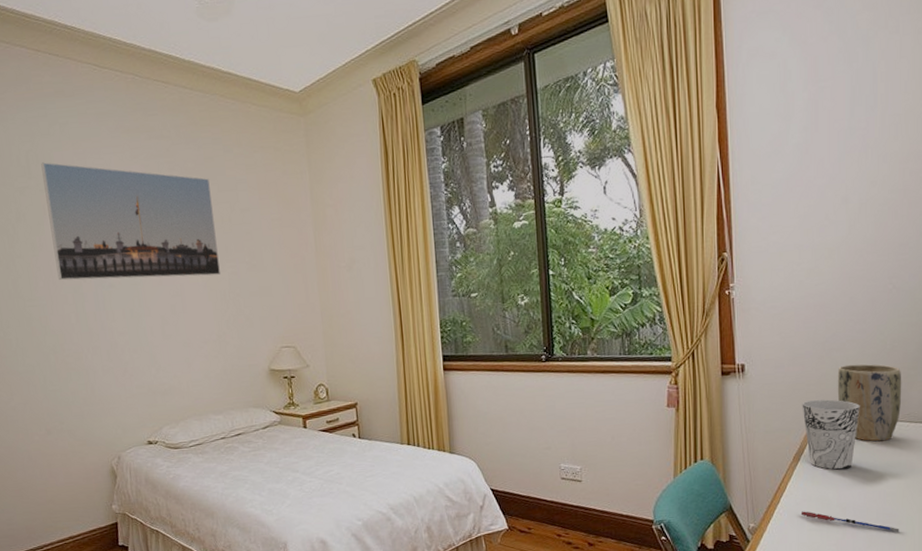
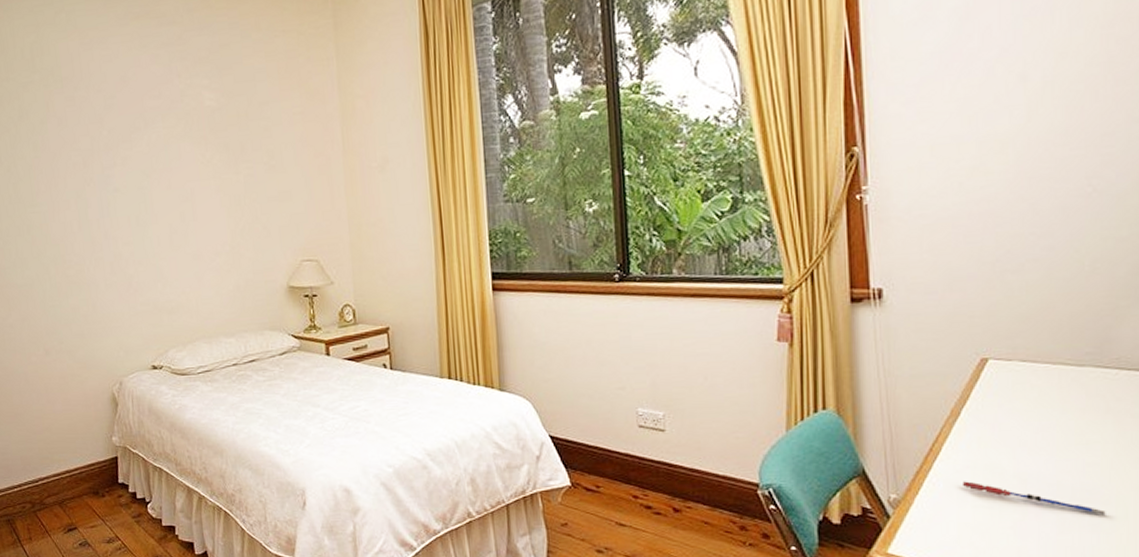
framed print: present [41,162,221,281] -> none [46,54,236,185]
cup: present [802,399,860,470] -> none [962,336,1046,429]
plant pot: present [837,364,902,442] -> none [1013,290,1108,394]

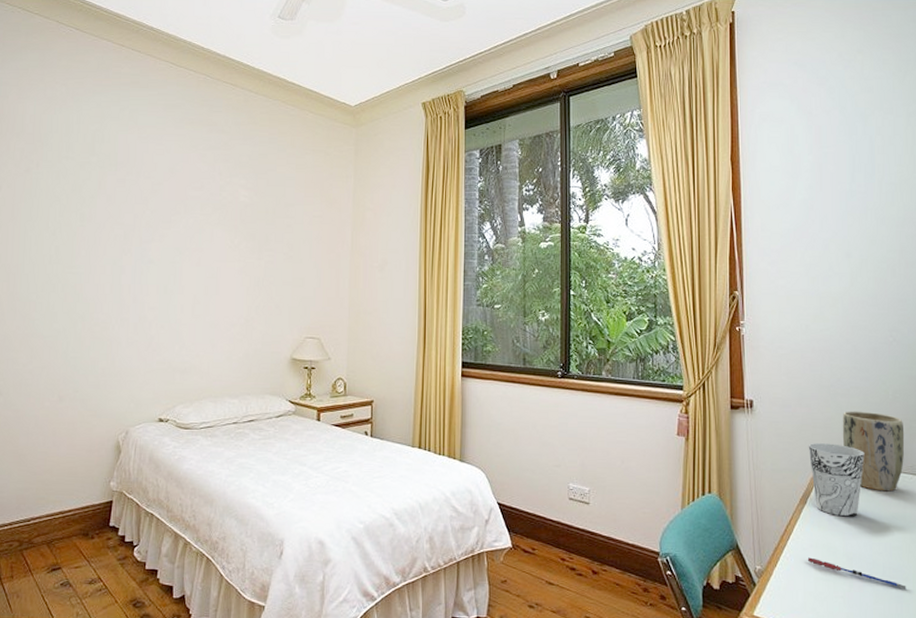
cup: none [962,336,1046,429] -> present [808,443,865,517]
plant pot: none [1013,290,1108,394] -> present [842,411,905,492]

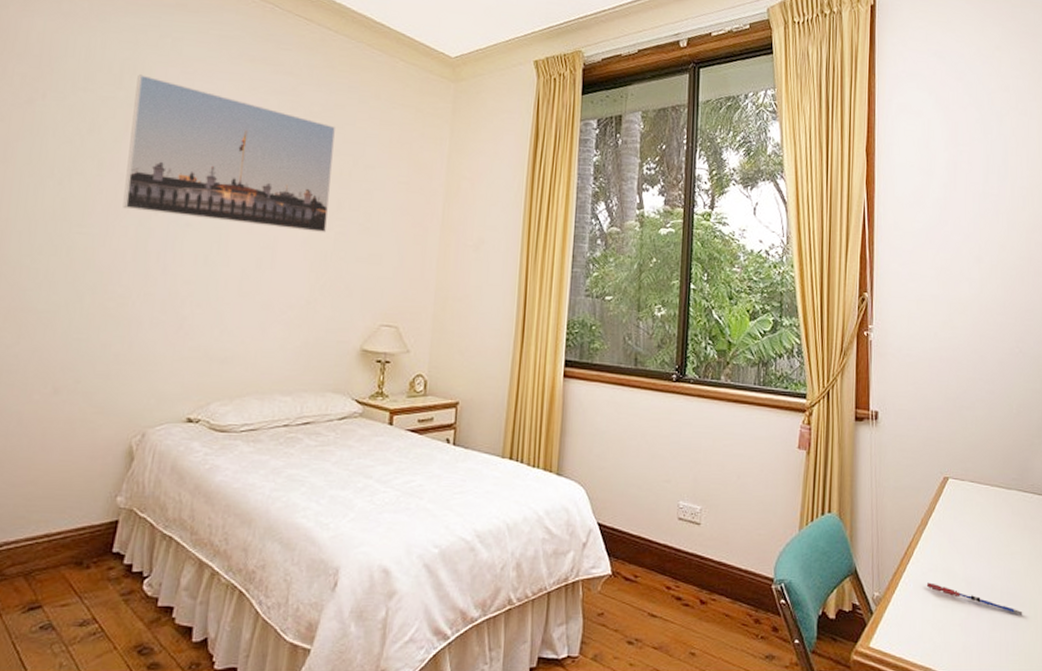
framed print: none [101,142,260,263] -> present [123,74,335,233]
cup: present [808,443,865,517] -> none [932,459,987,539]
plant pot: present [842,411,905,492] -> none [966,425,1027,512]

